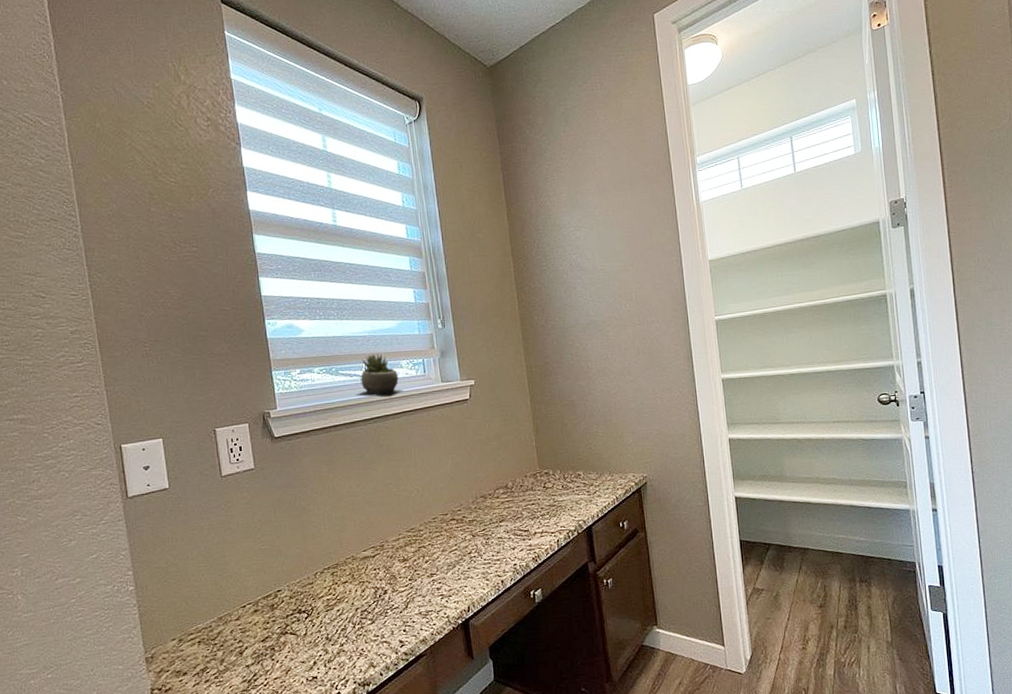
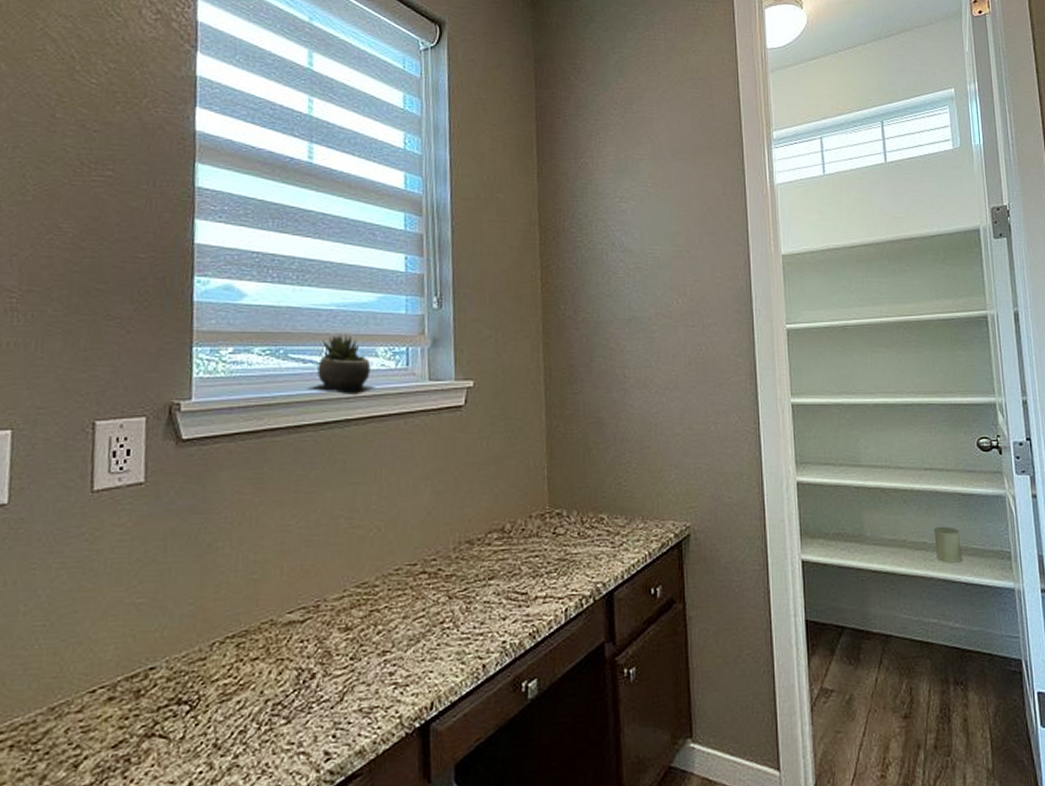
can: none [841,465,866,493] -> present [933,526,962,563]

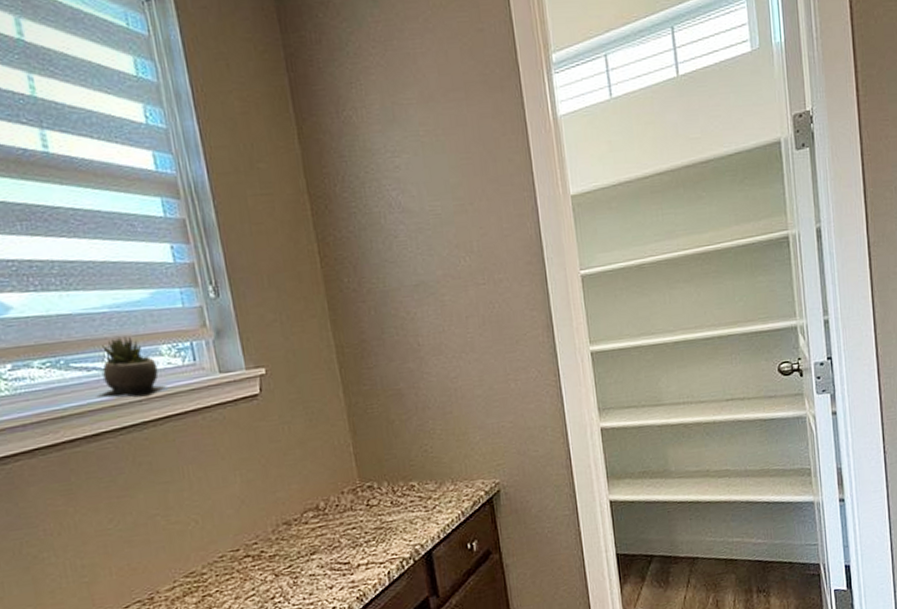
can: present [933,526,962,563] -> none [736,452,764,486]

